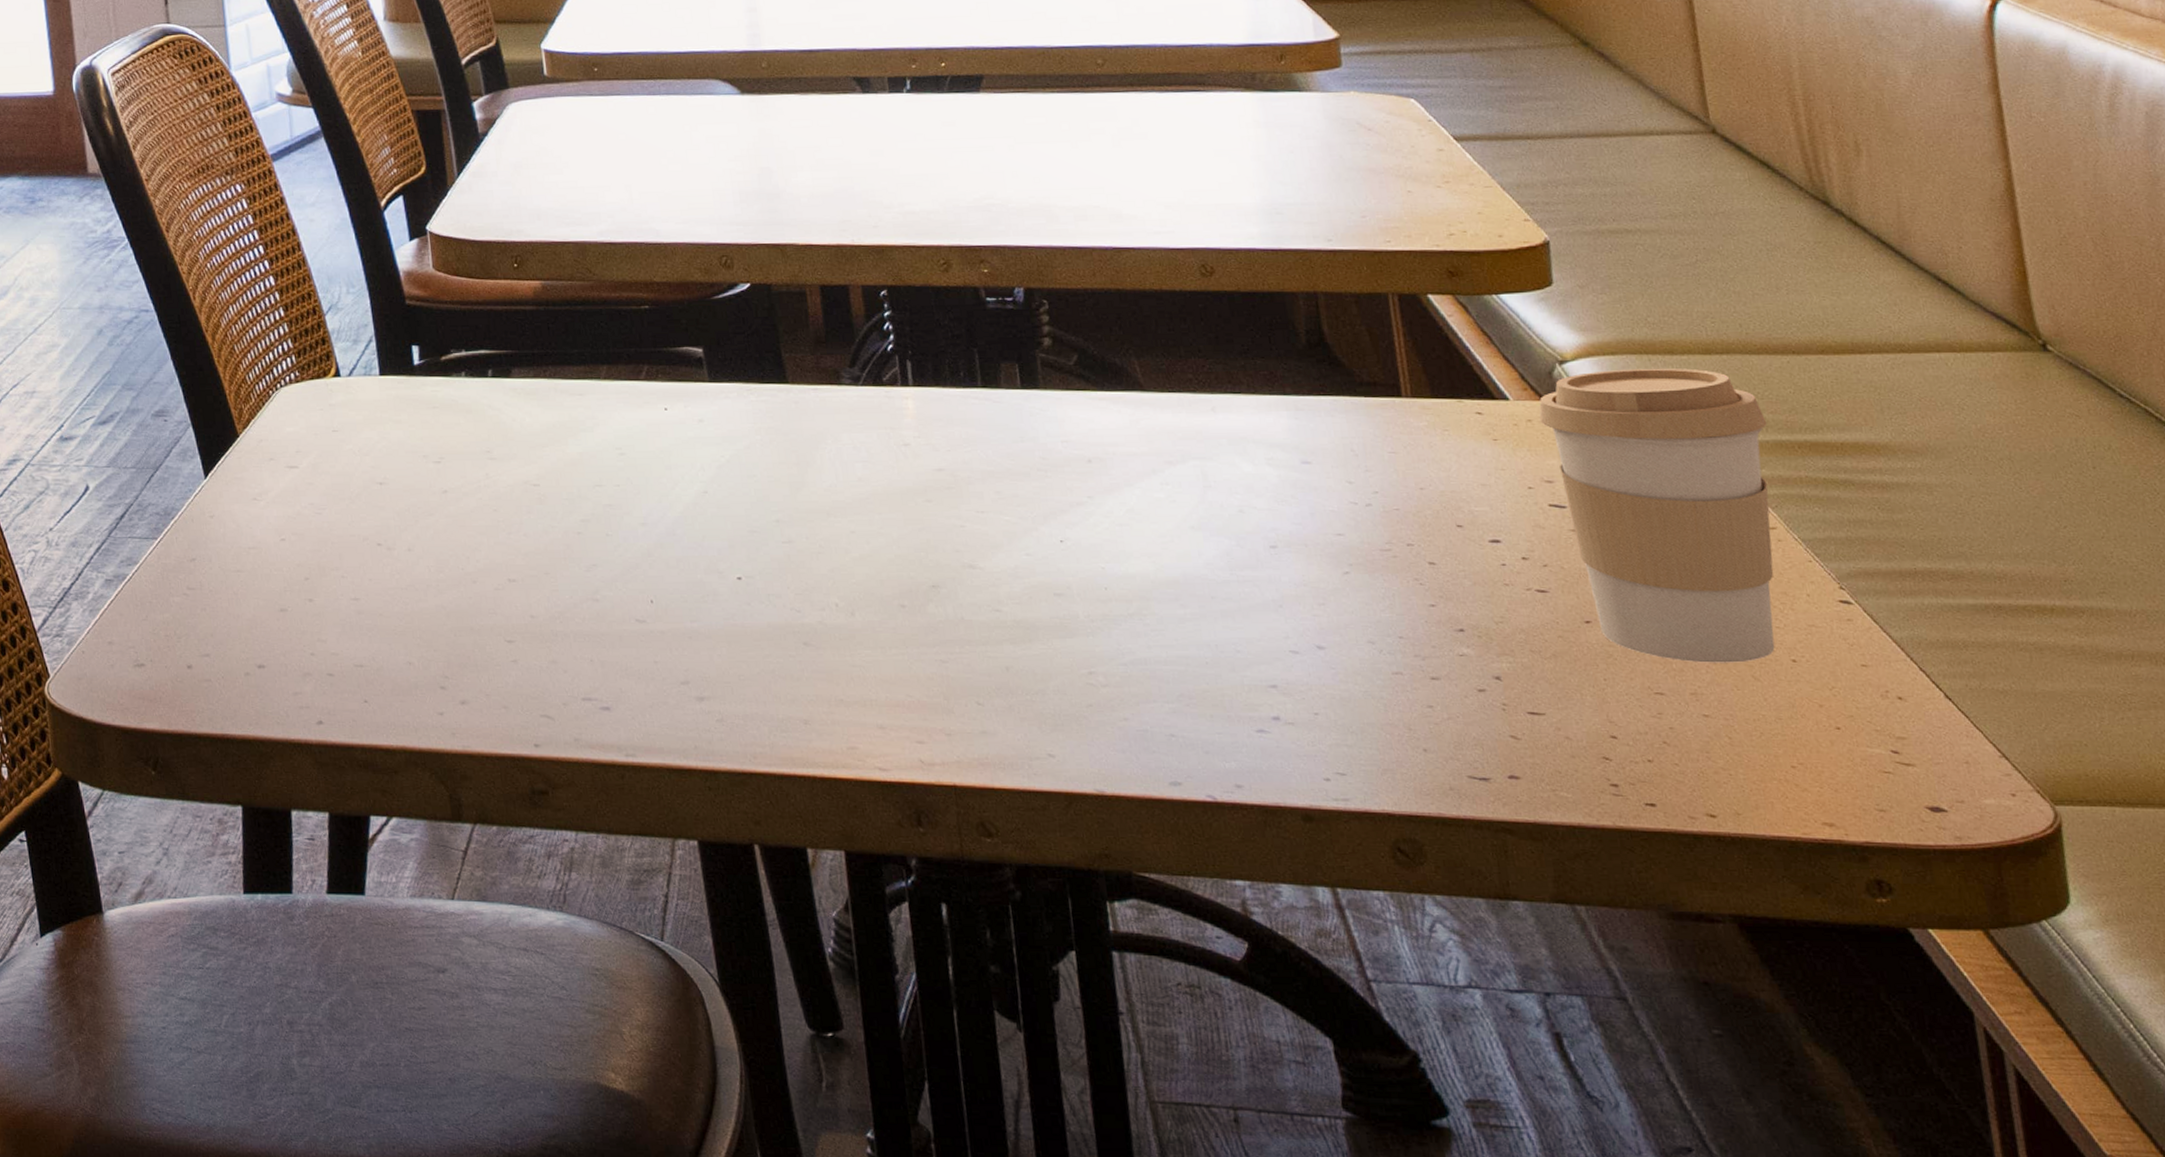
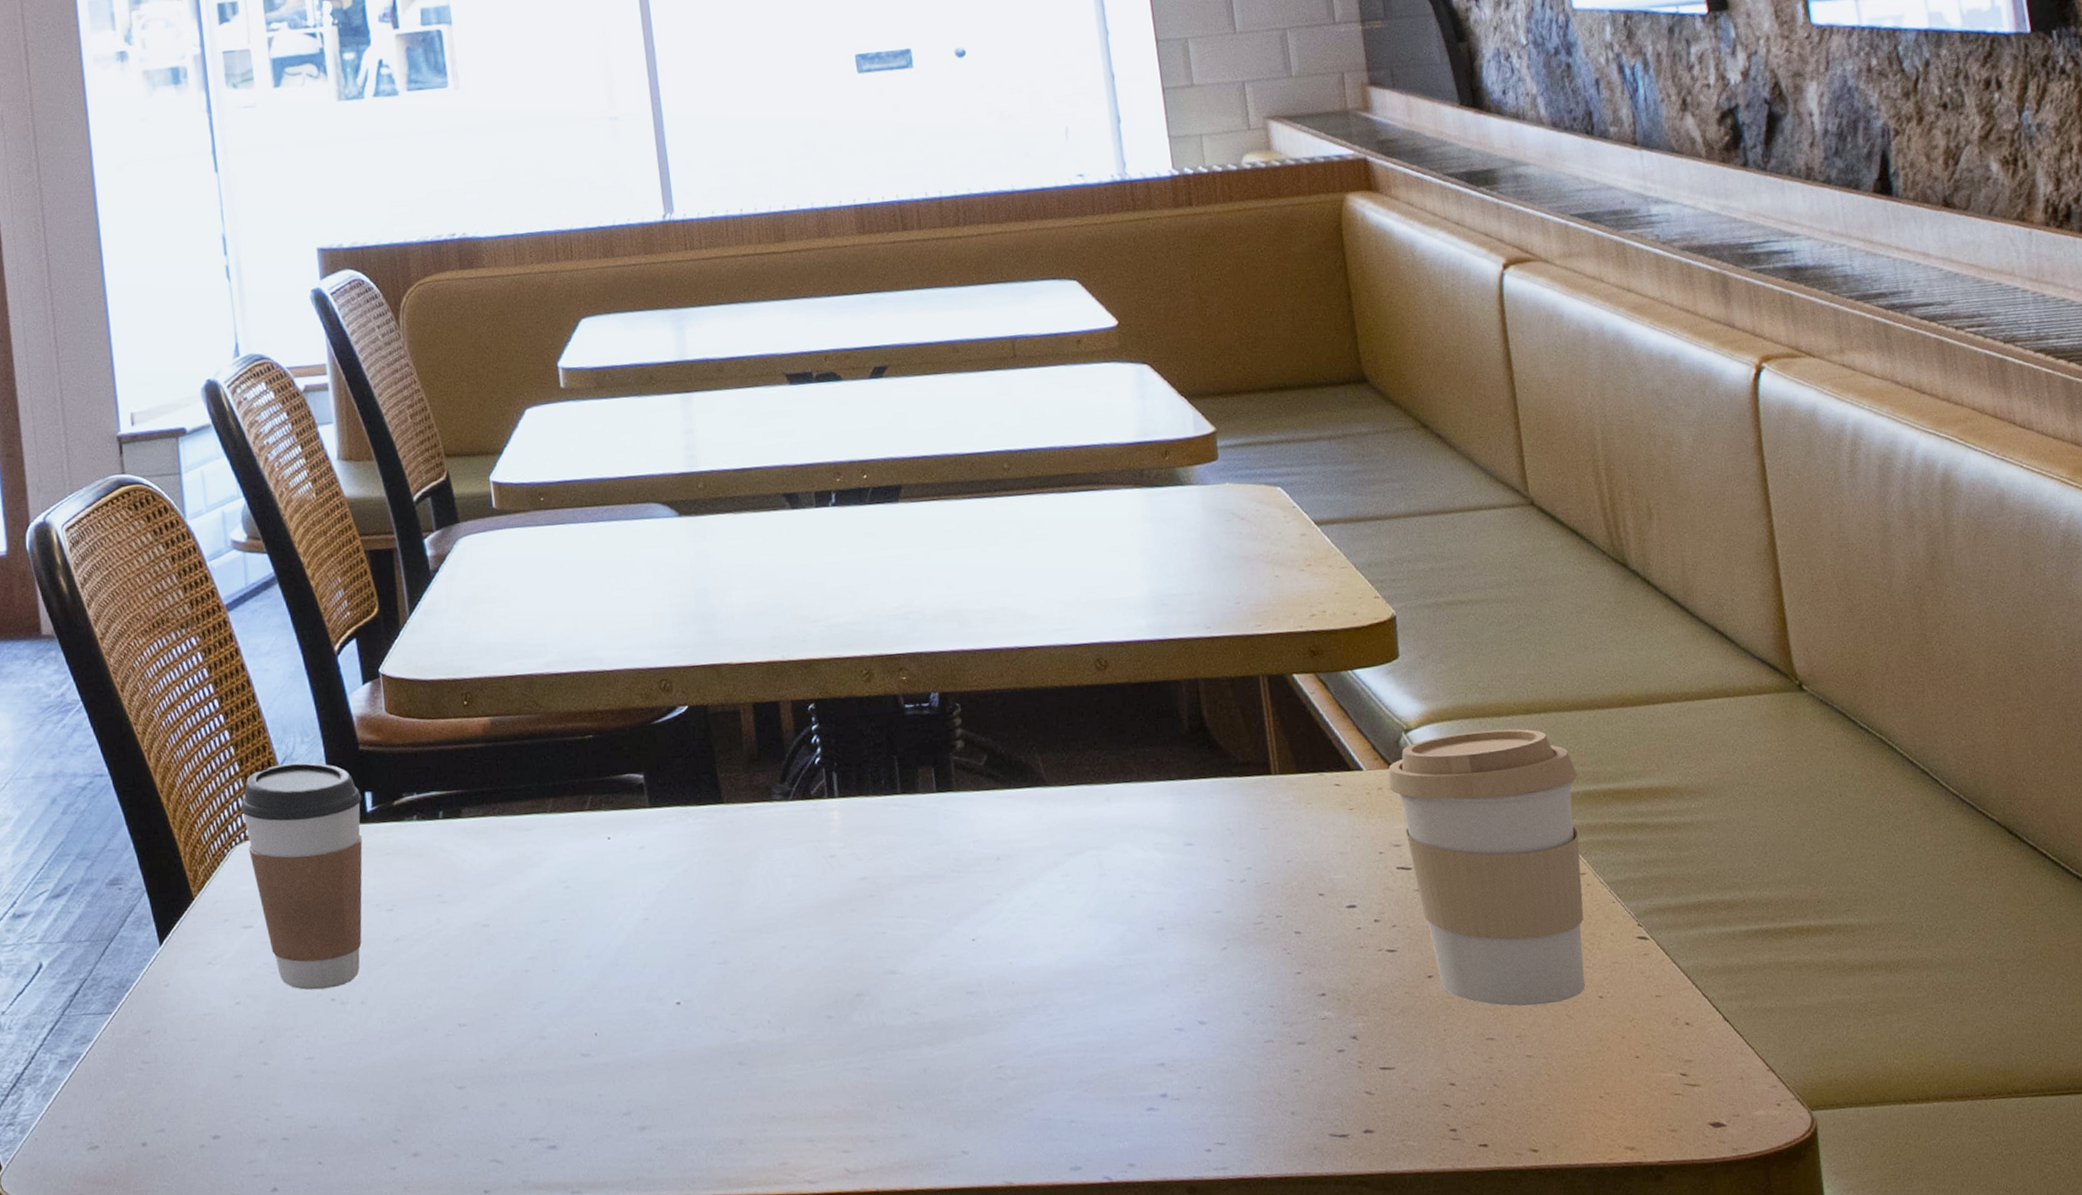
coffee cup: none [285,312,410,533] -> present [240,762,363,990]

